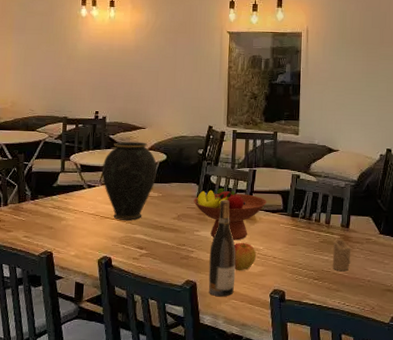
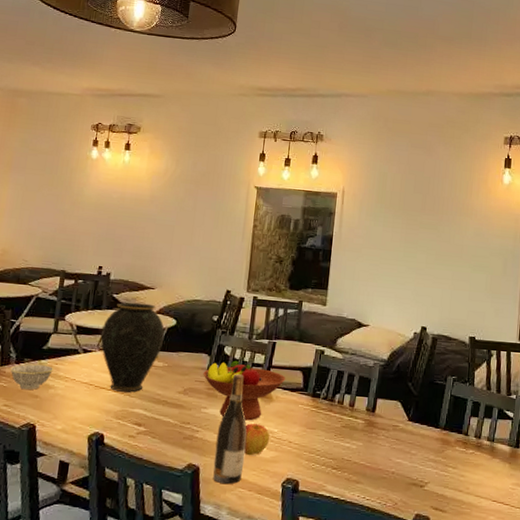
bowl: none [27,200,64,222] -> present [10,364,53,390]
candle: present [333,240,351,272] -> none [354,425,376,461]

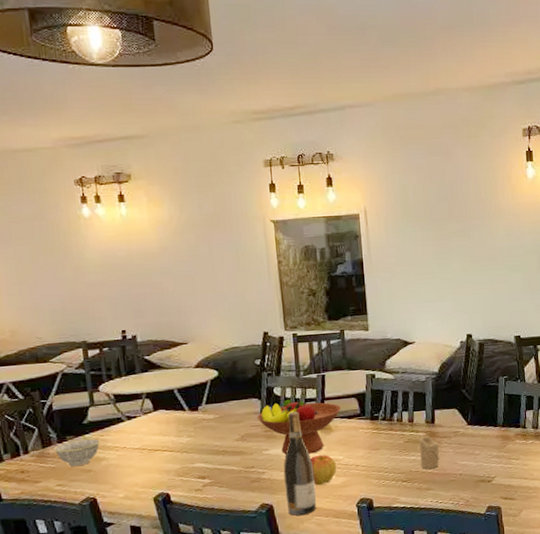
vase: present [100,302,165,393] -> none [141,359,210,451]
candle: none [354,425,376,461] -> present [419,436,440,469]

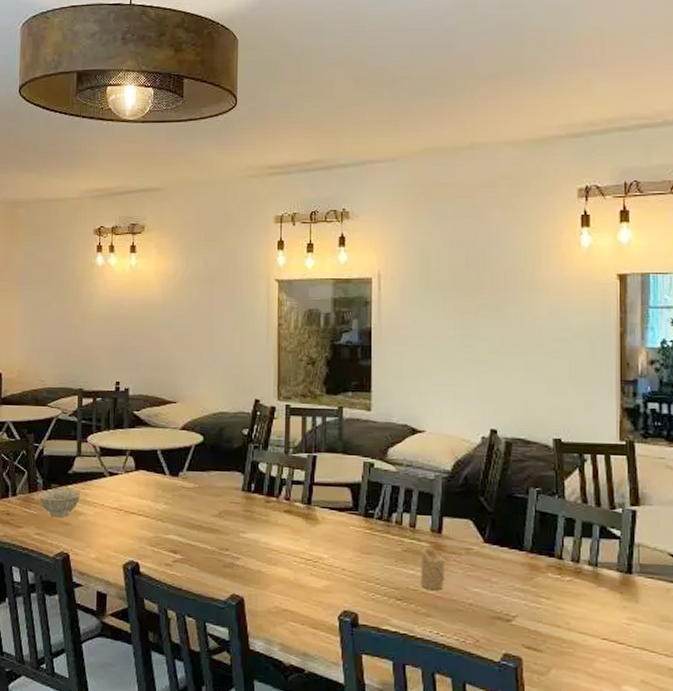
fruit bowl: present [257,399,342,454] -> none [238,478,332,546]
wine bottle: present [283,411,316,516] -> none [259,493,294,617]
apple: present [311,455,337,486] -> none [291,549,320,586]

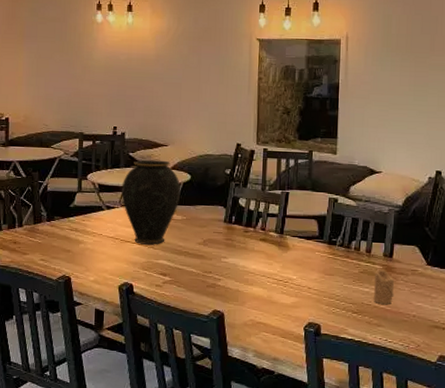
bowl: present [38,490,81,517] -> none [42,221,81,245]
vase: none [125,419,192,517] -> present [121,159,181,245]

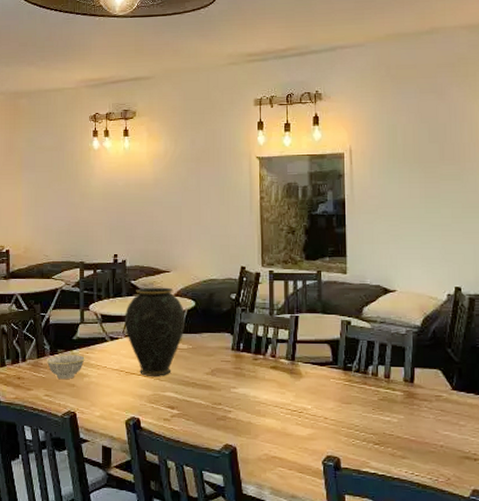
bowl: none [42,221,81,245] -> present [46,354,85,379]
candle: present [374,270,395,305] -> none [395,397,418,435]

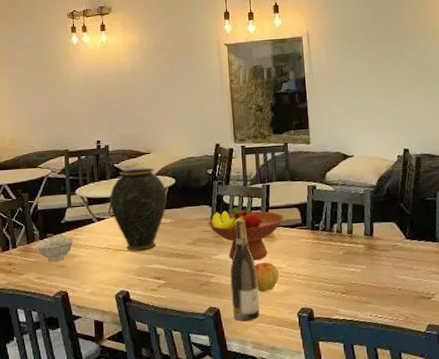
fruit bowl: none [228,338,314,399] -> present [208,207,285,261]
wine bottle: none [249,351,281,463] -> present [230,219,260,321]
apple: none [278,401,305,434] -> present [255,262,280,293]

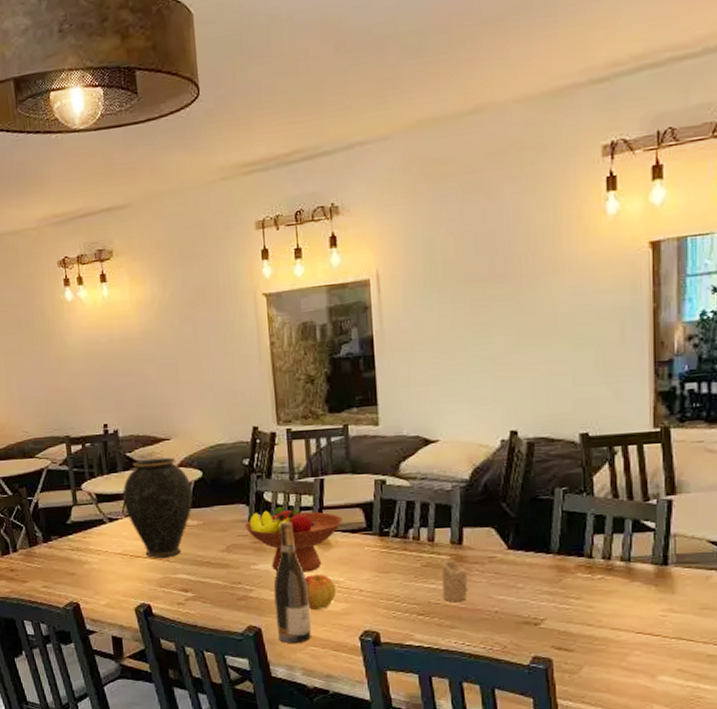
bowl: present [36,237,74,261] -> none [39,540,83,568]
candle: none [358,249,379,282] -> present [441,561,469,602]

